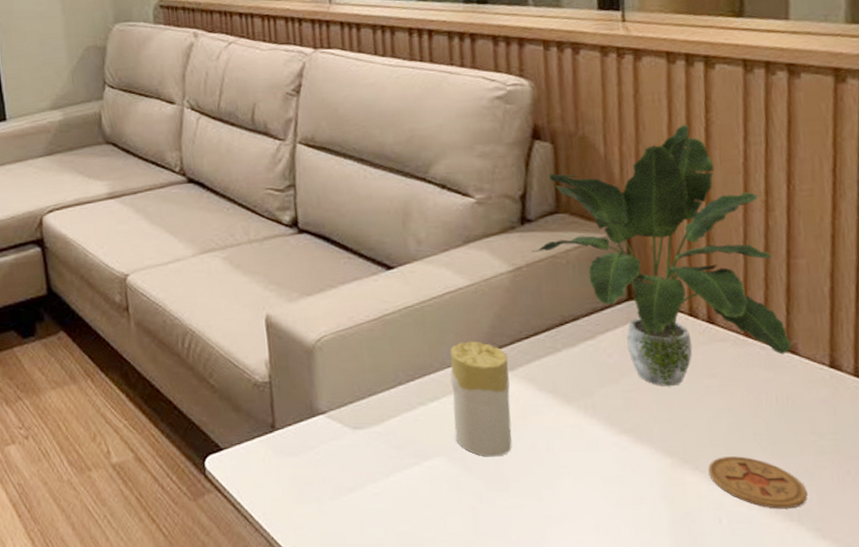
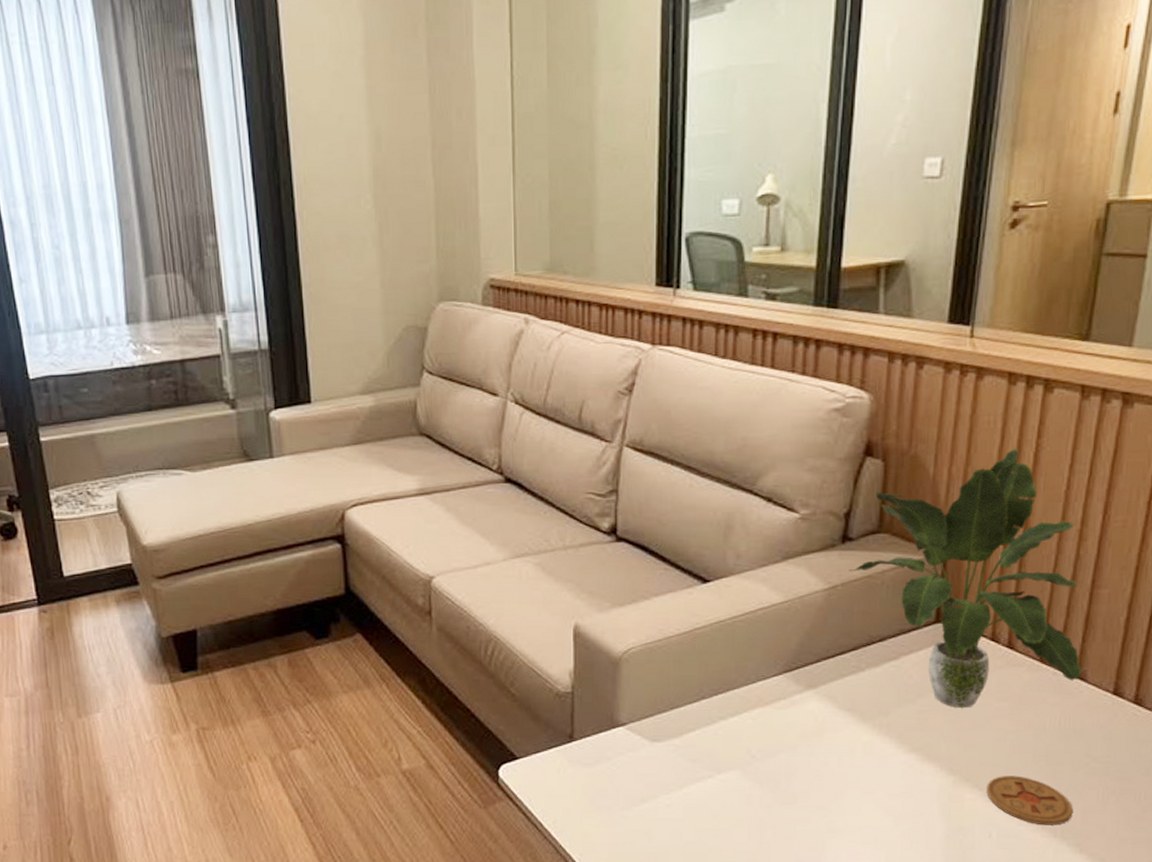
candle: present [450,341,512,457] -> none [751,658,812,772]

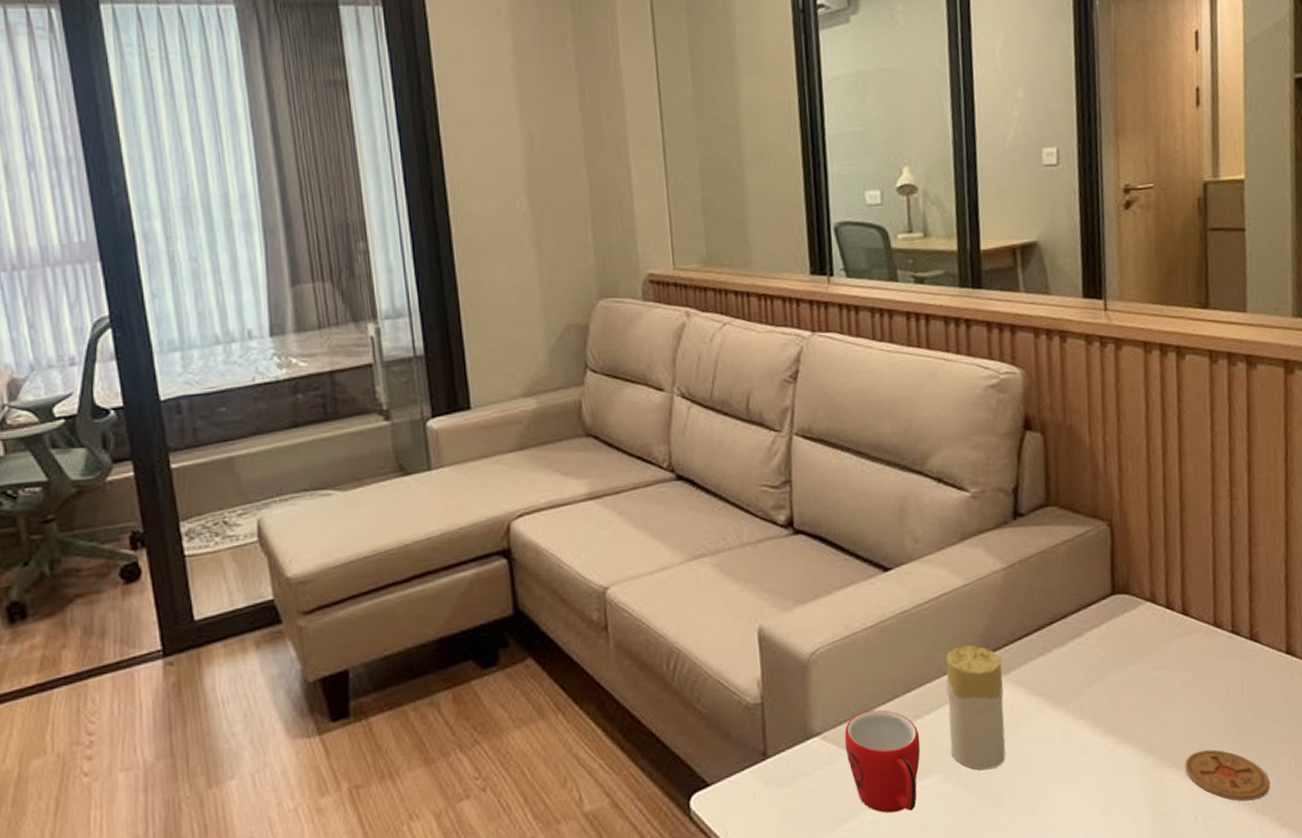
mug: none [648,708,722,800] -> present [844,710,921,814]
candle: none [751,658,812,772] -> present [946,645,1006,770]
potted plant: present [849,448,1082,709] -> none [1023,413,1254,683]

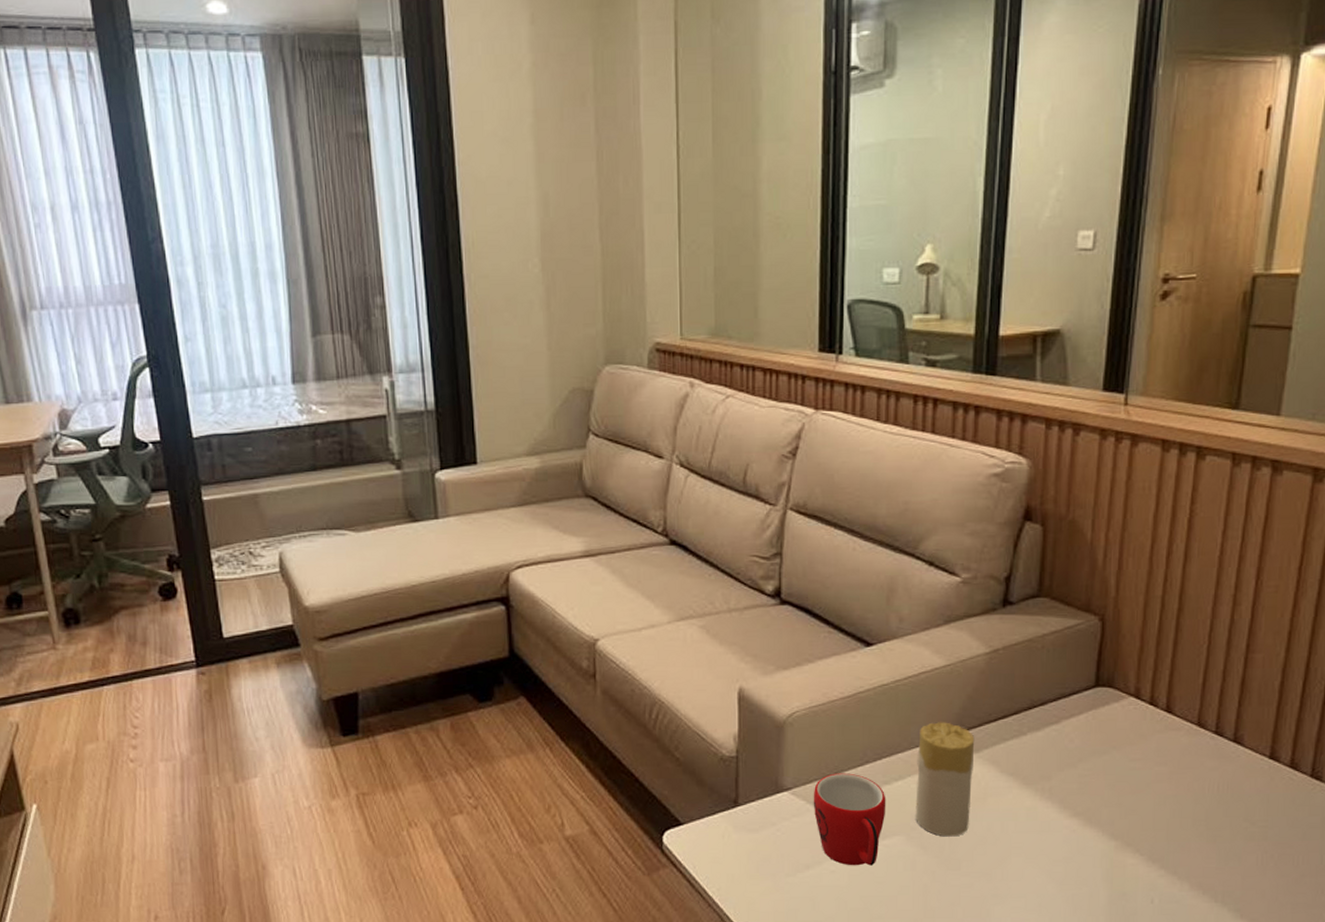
coaster: present [1185,749,1270,801] -> none [1148,840,1233,891]

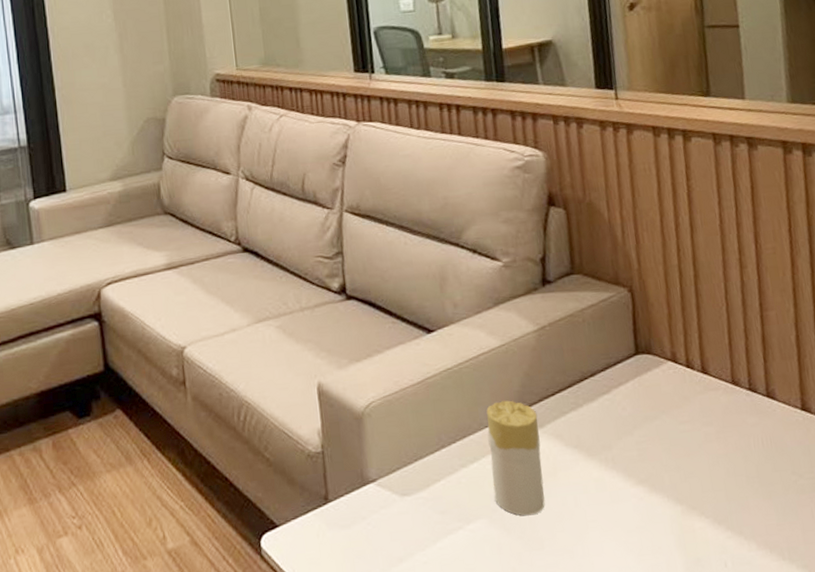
mug: present [813,773,886,866] -> none [397,459,467,555]

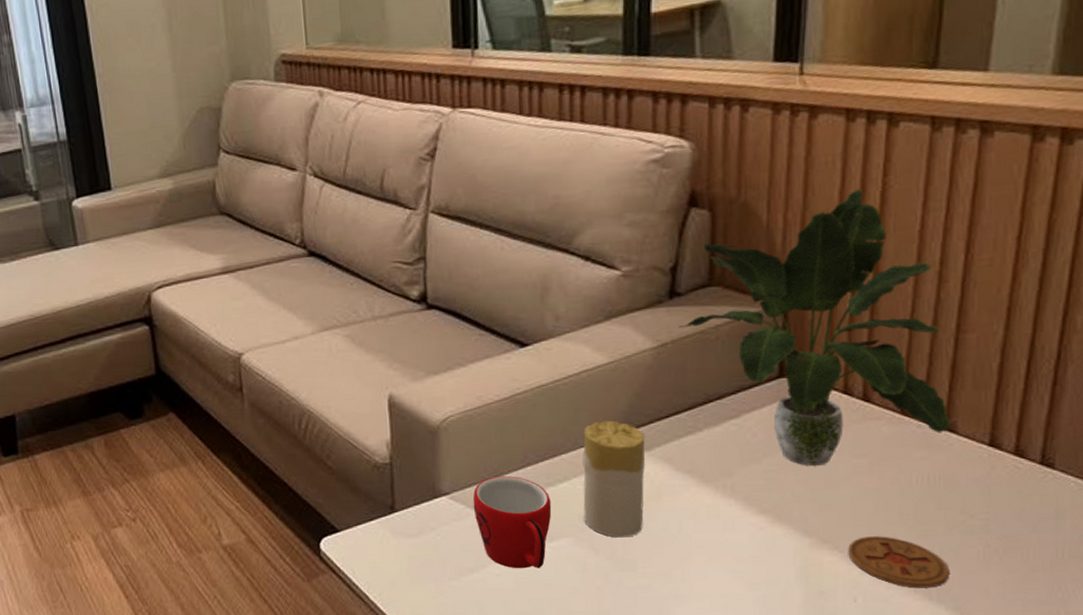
mug: none [397,459,467,555] -> present [472,476,552,569]
potted plant: none [553,190,771,436] -> present [679,188,950,467]
coaster: none [712,499,795,549] -> present [848,536,950,588]

